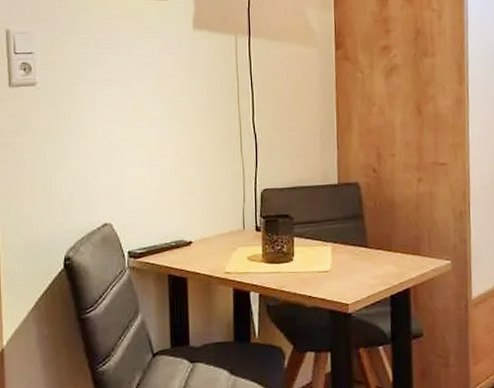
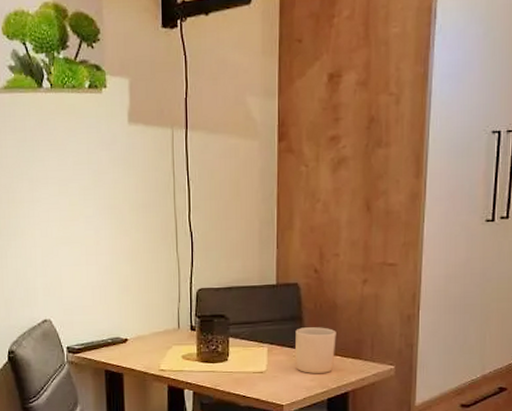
mug: none [357,224,396,271] -> present [295,327,336,373]

